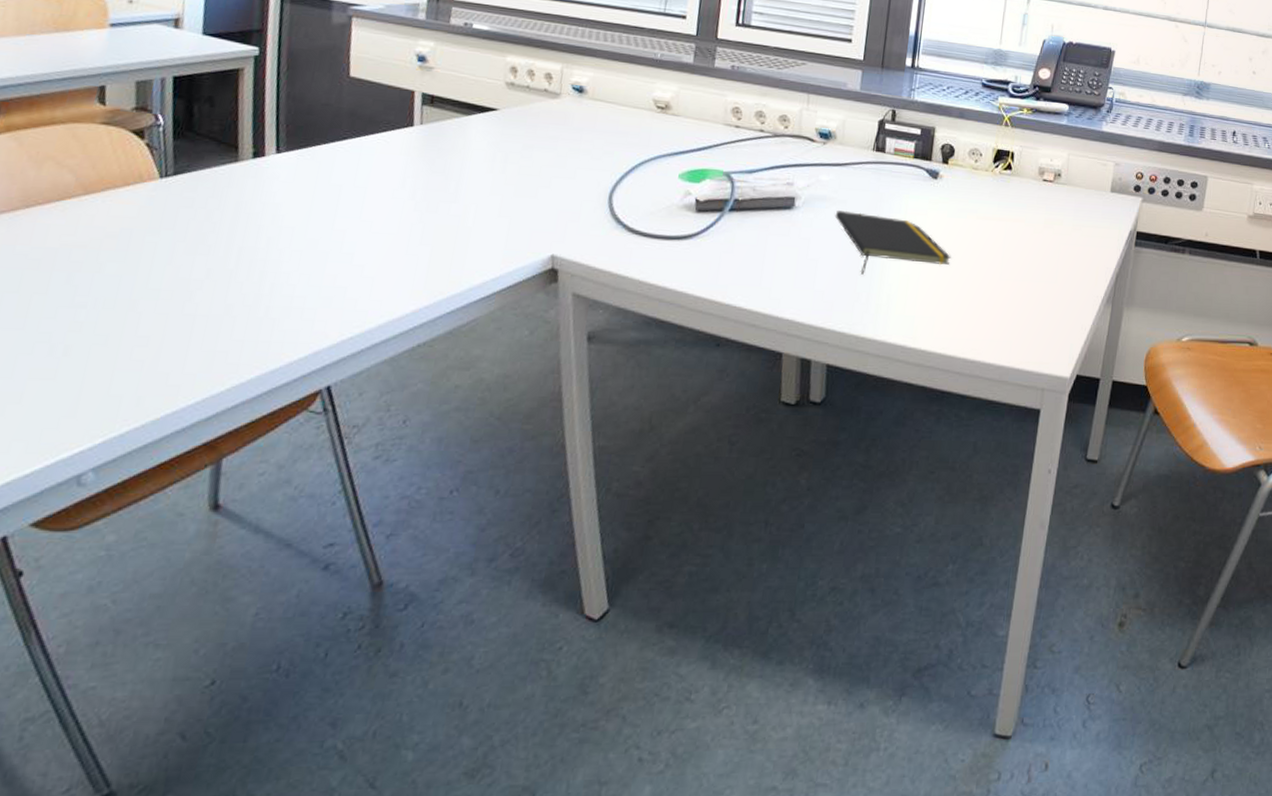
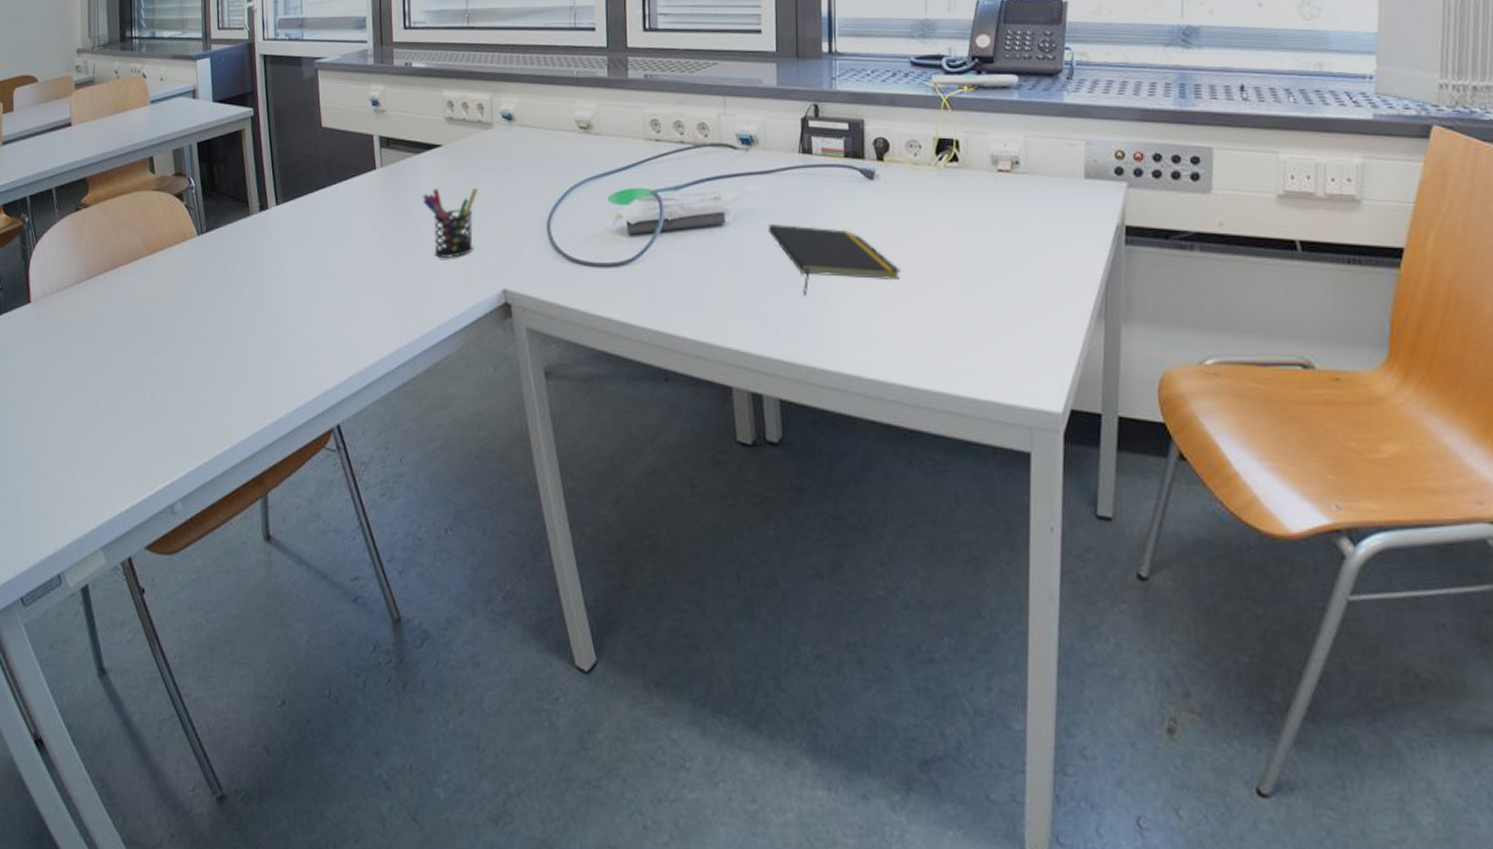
pen holder: none [466,151,536,222] -> present [422,188,478,259]

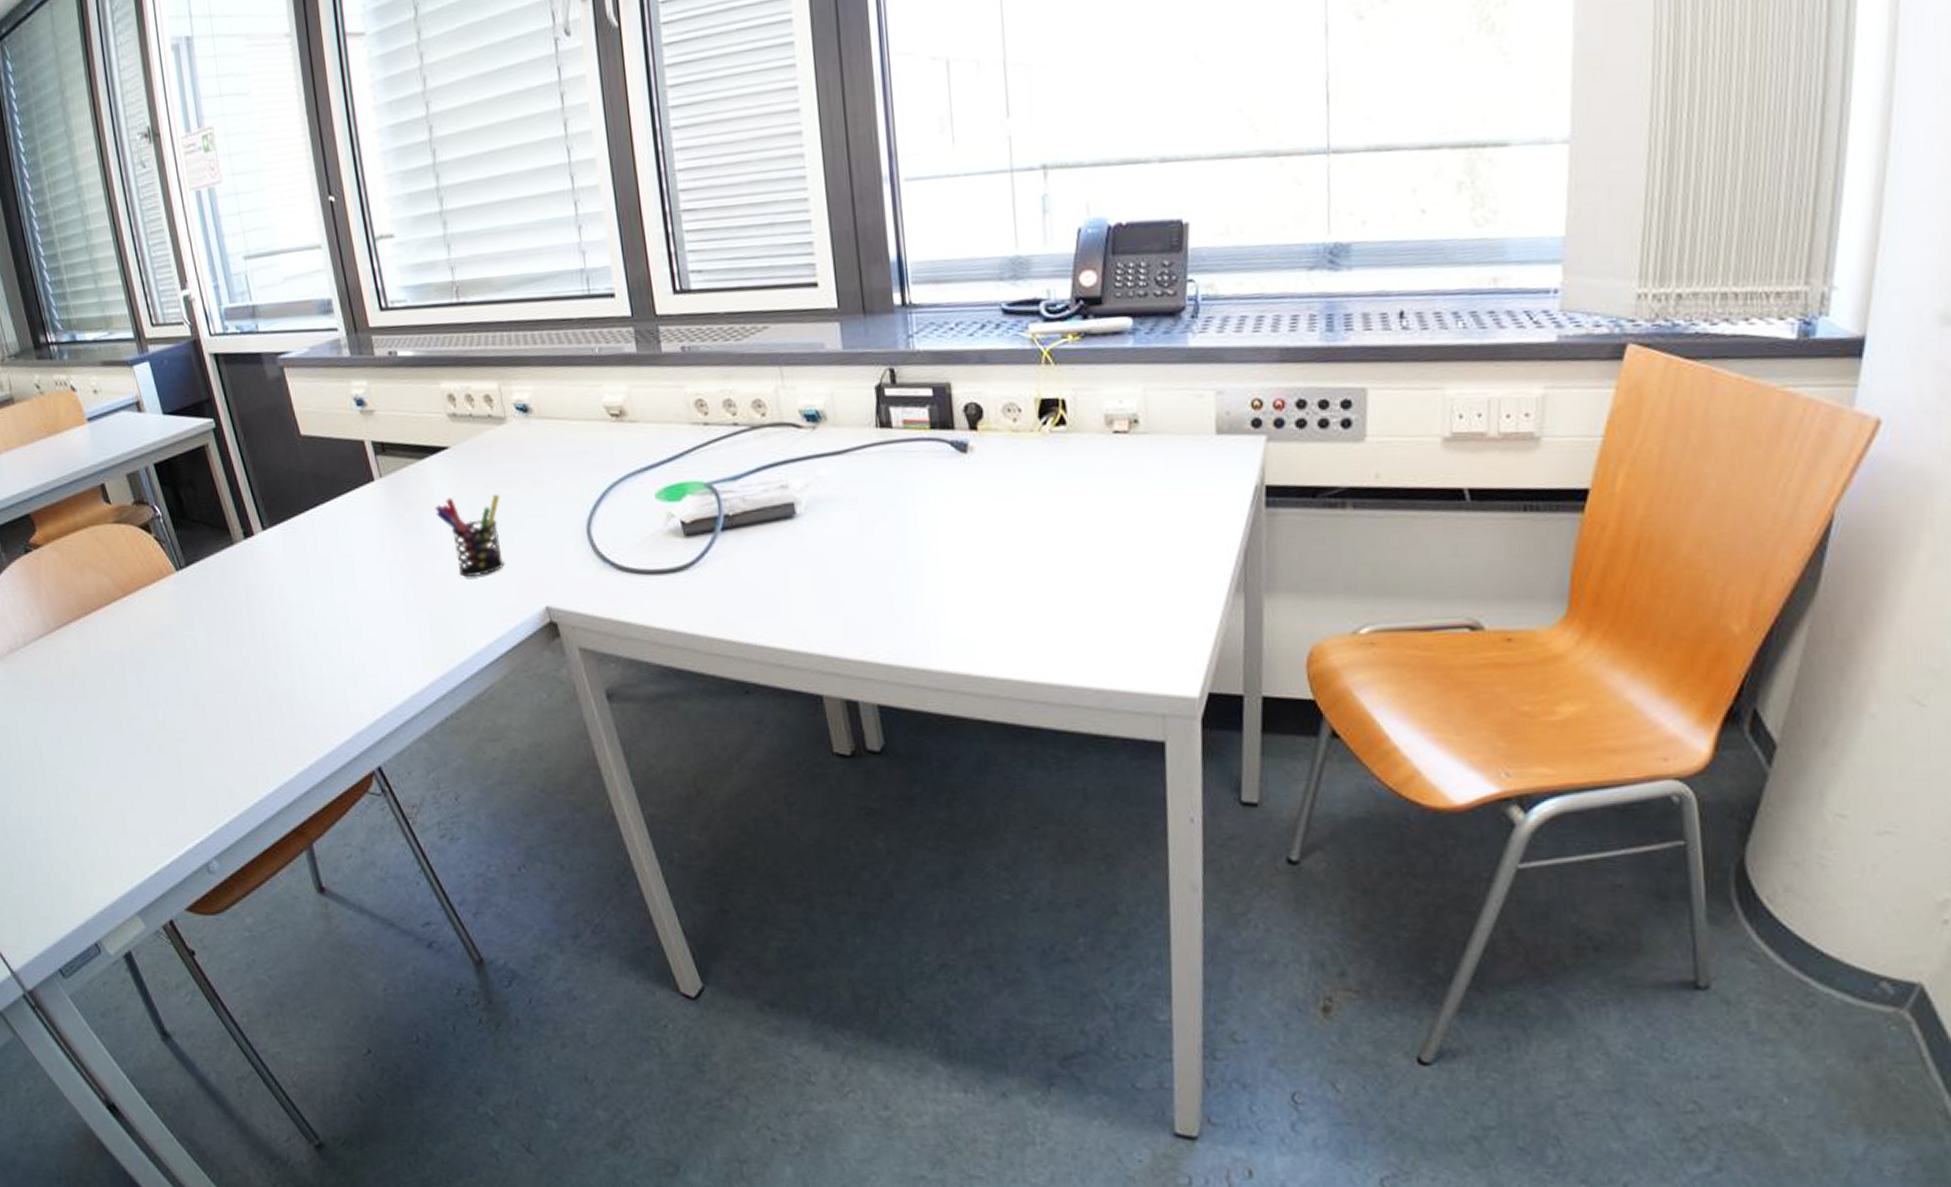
notepad: present [767,224,901,296] -> none [847,511,1006,590]

